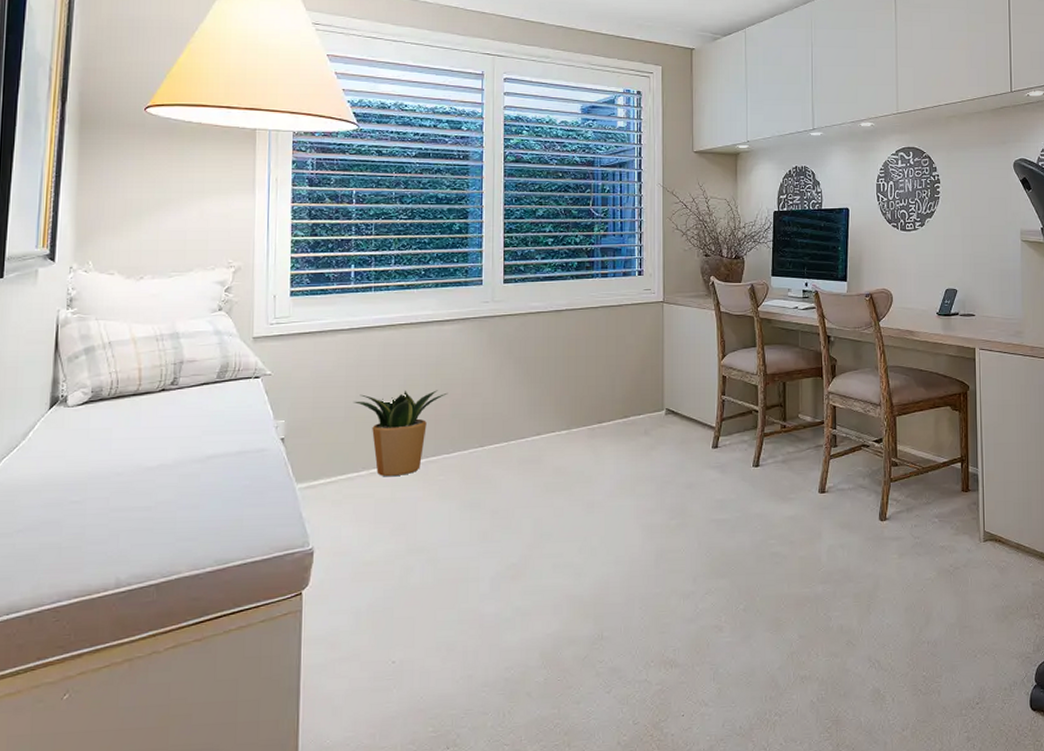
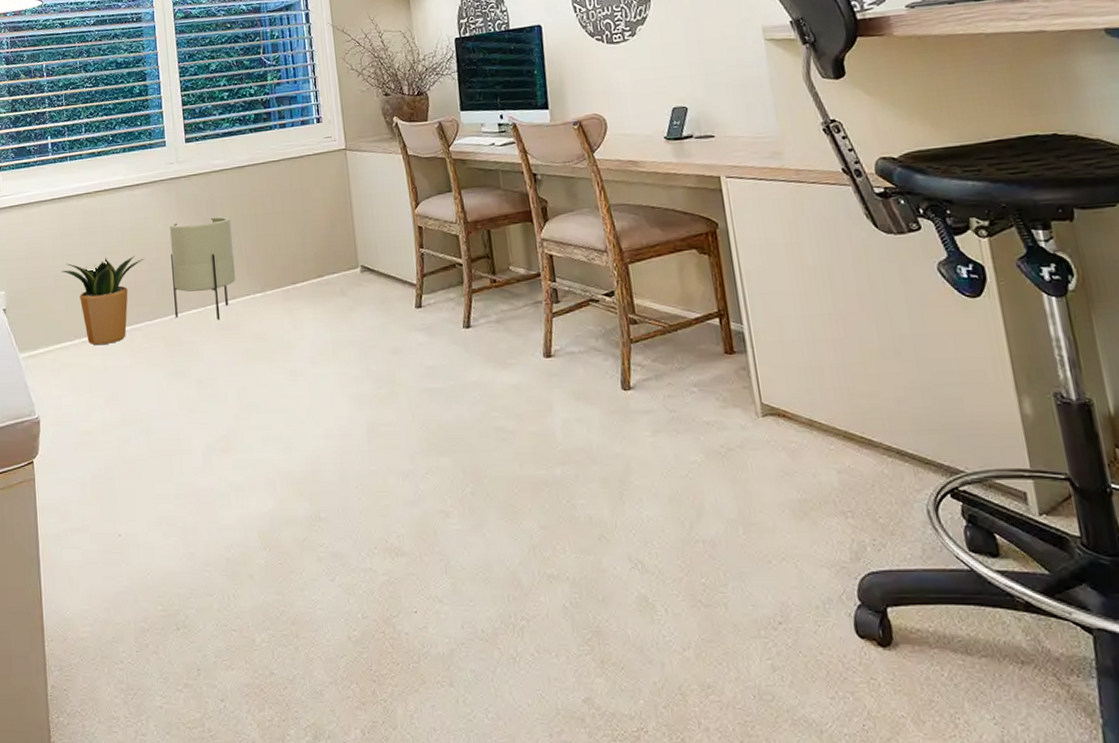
planter: none [476,356,543,455] -> present [169,216,236,320]

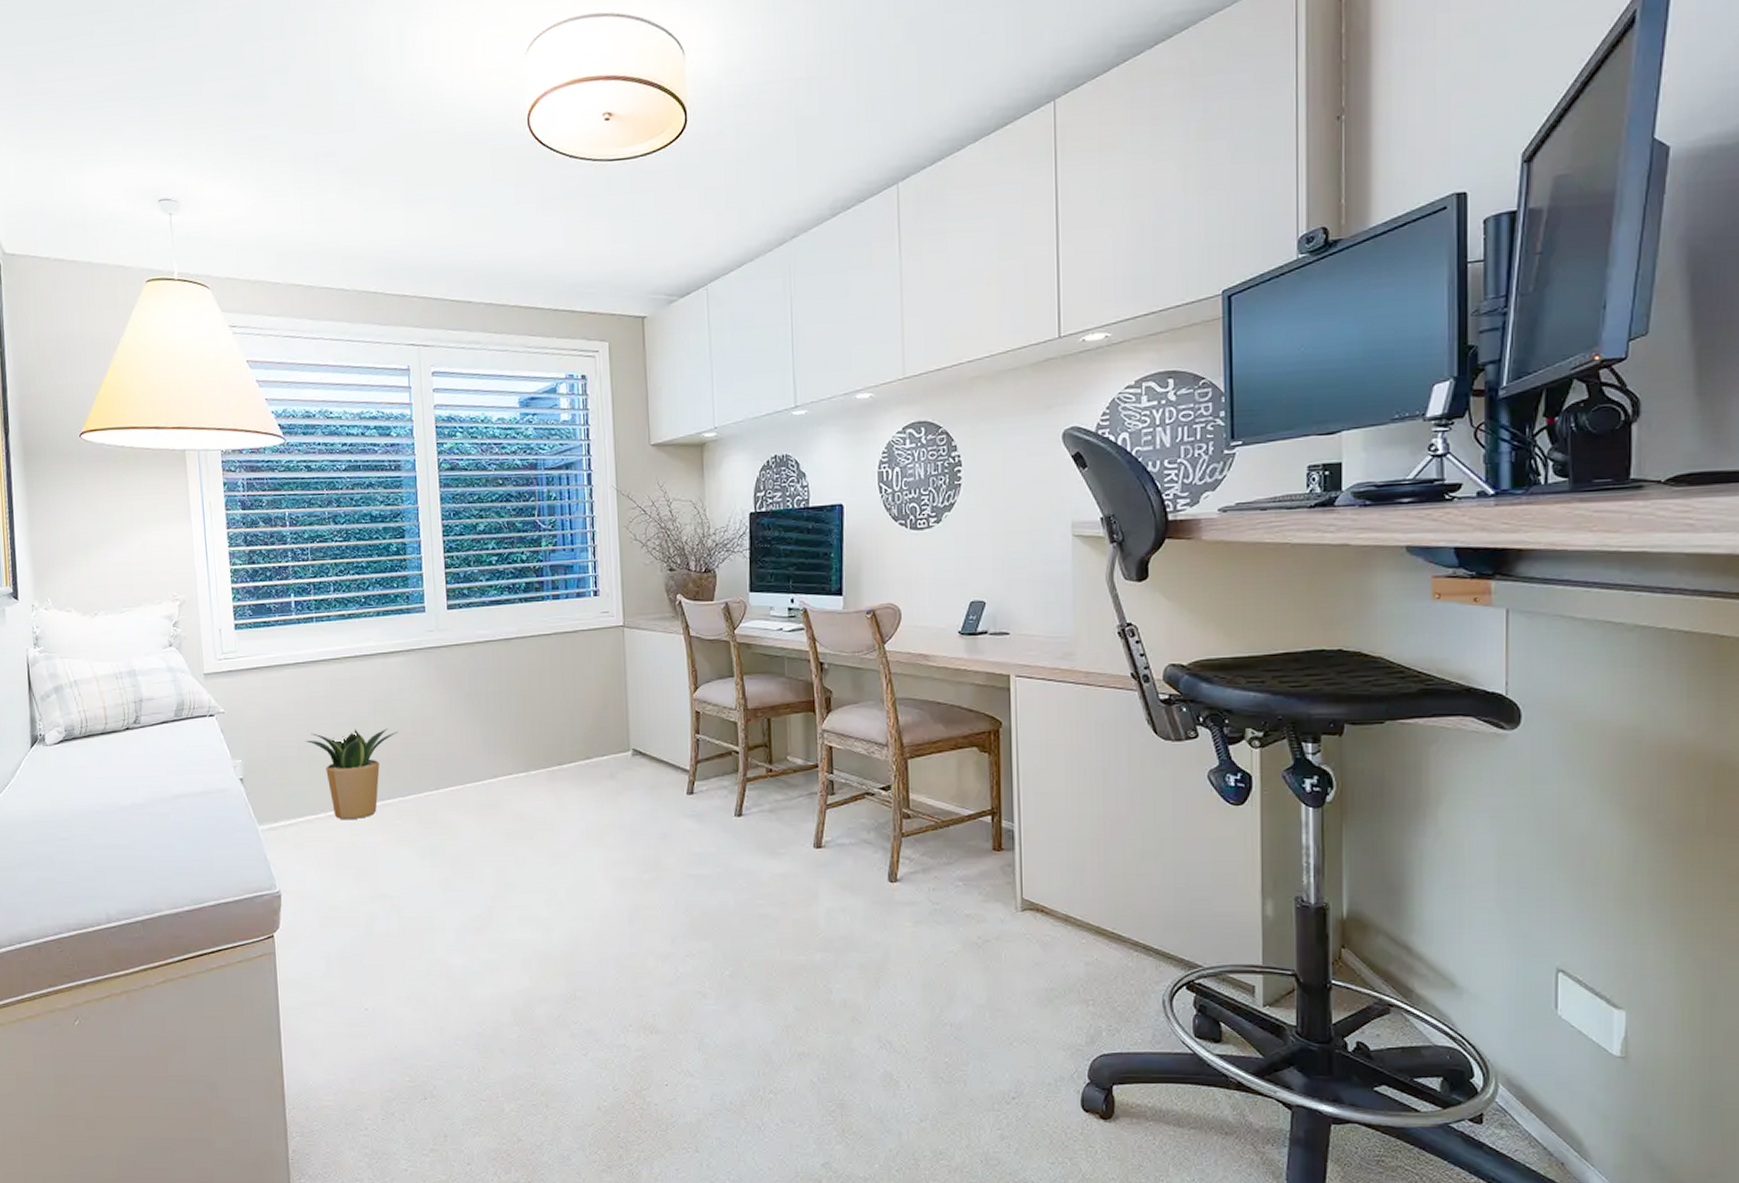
planter: present [169,216,236,320] -> none [426,691,498,799]

